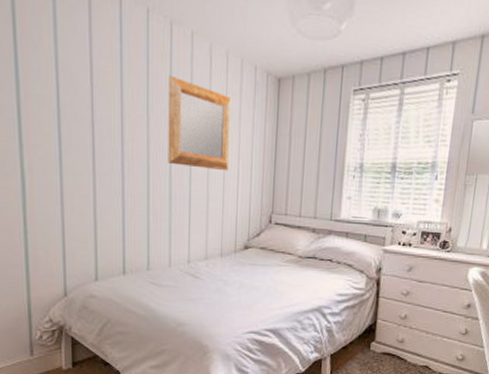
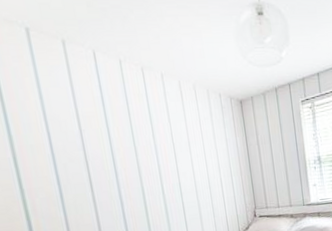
mirror: present [168,75,232,171] -> none [147,111,213,184]

